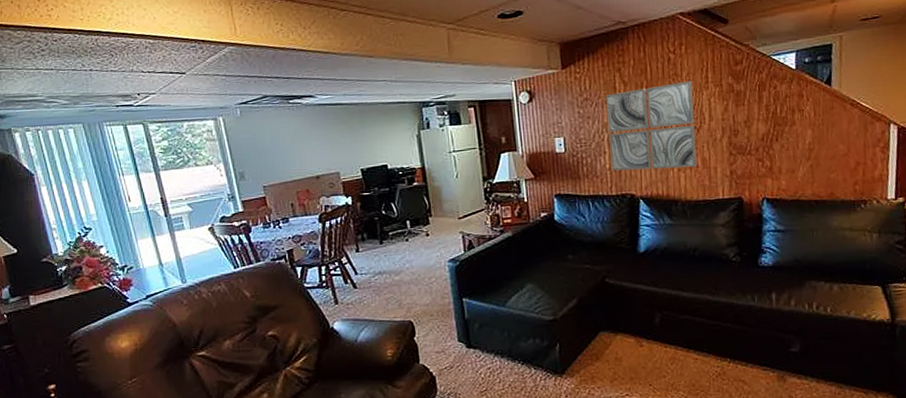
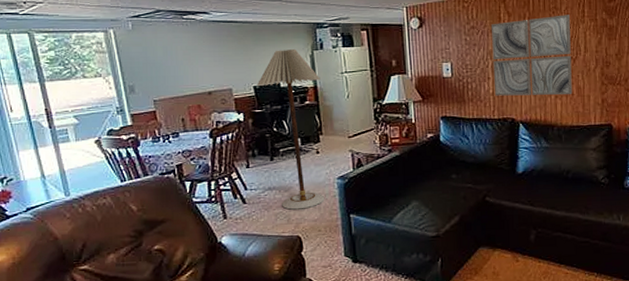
floor lamp: none [364,129,436,294] -> present [256,48,325,210]

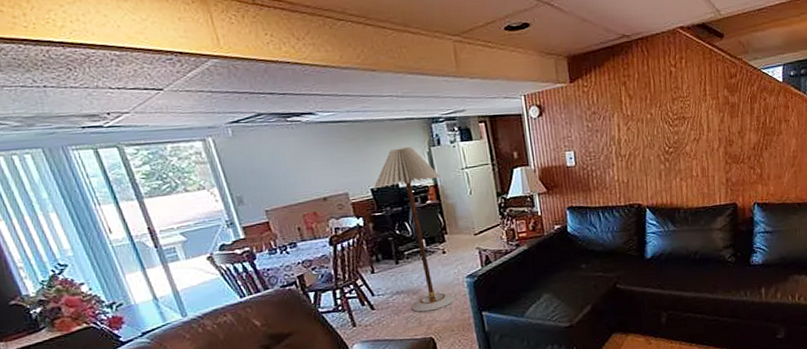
wall art: present [490,14,573,96] -> none [612,94,697,183]

